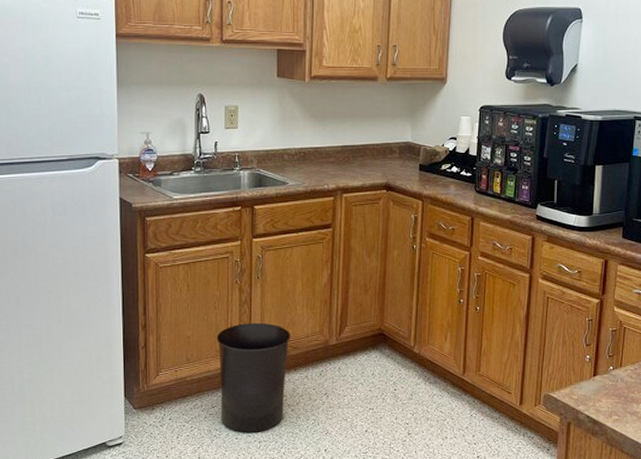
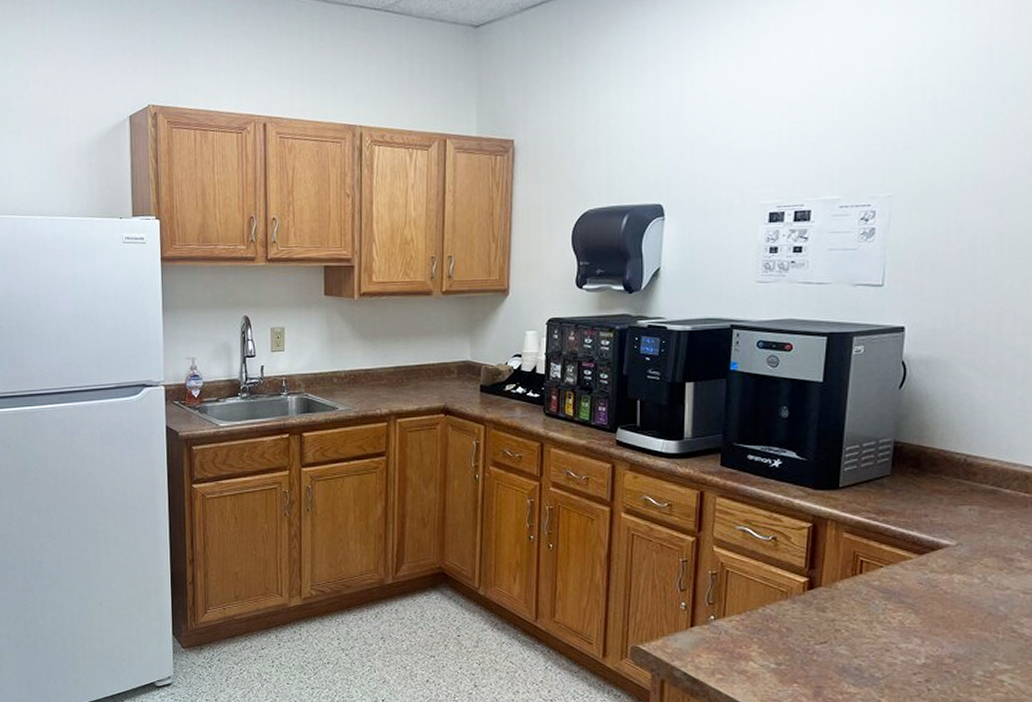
waste bin: present [216,322,290,433] -> none [265,558,343,678]

